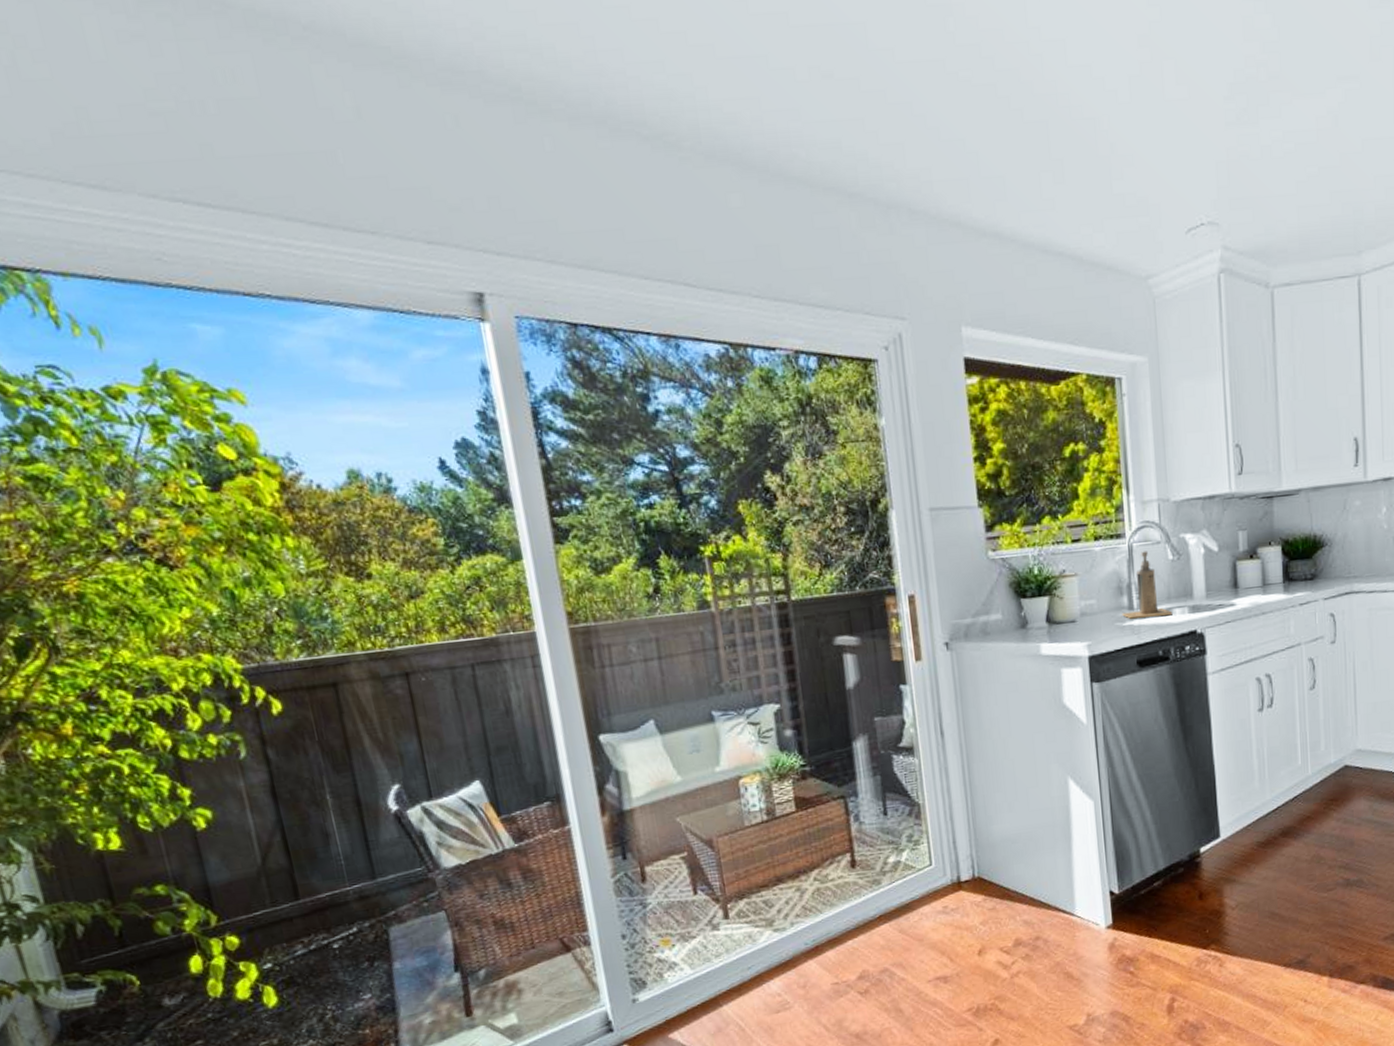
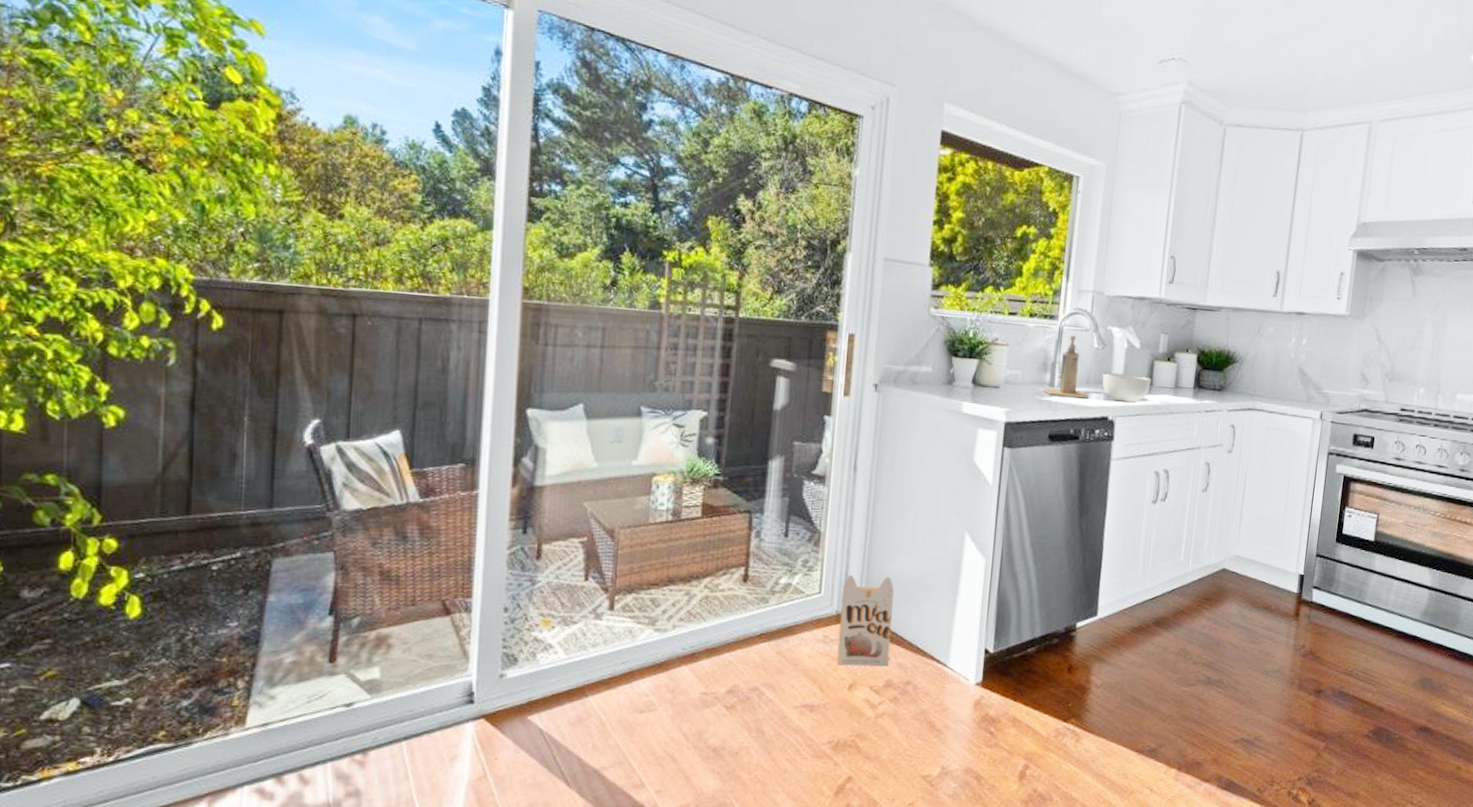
shopping bag: none [952,836,1014,933] -> present [836,574,894,667]
bowl: none [1183,580,1237,612] -> present [1102,372,1152,403]

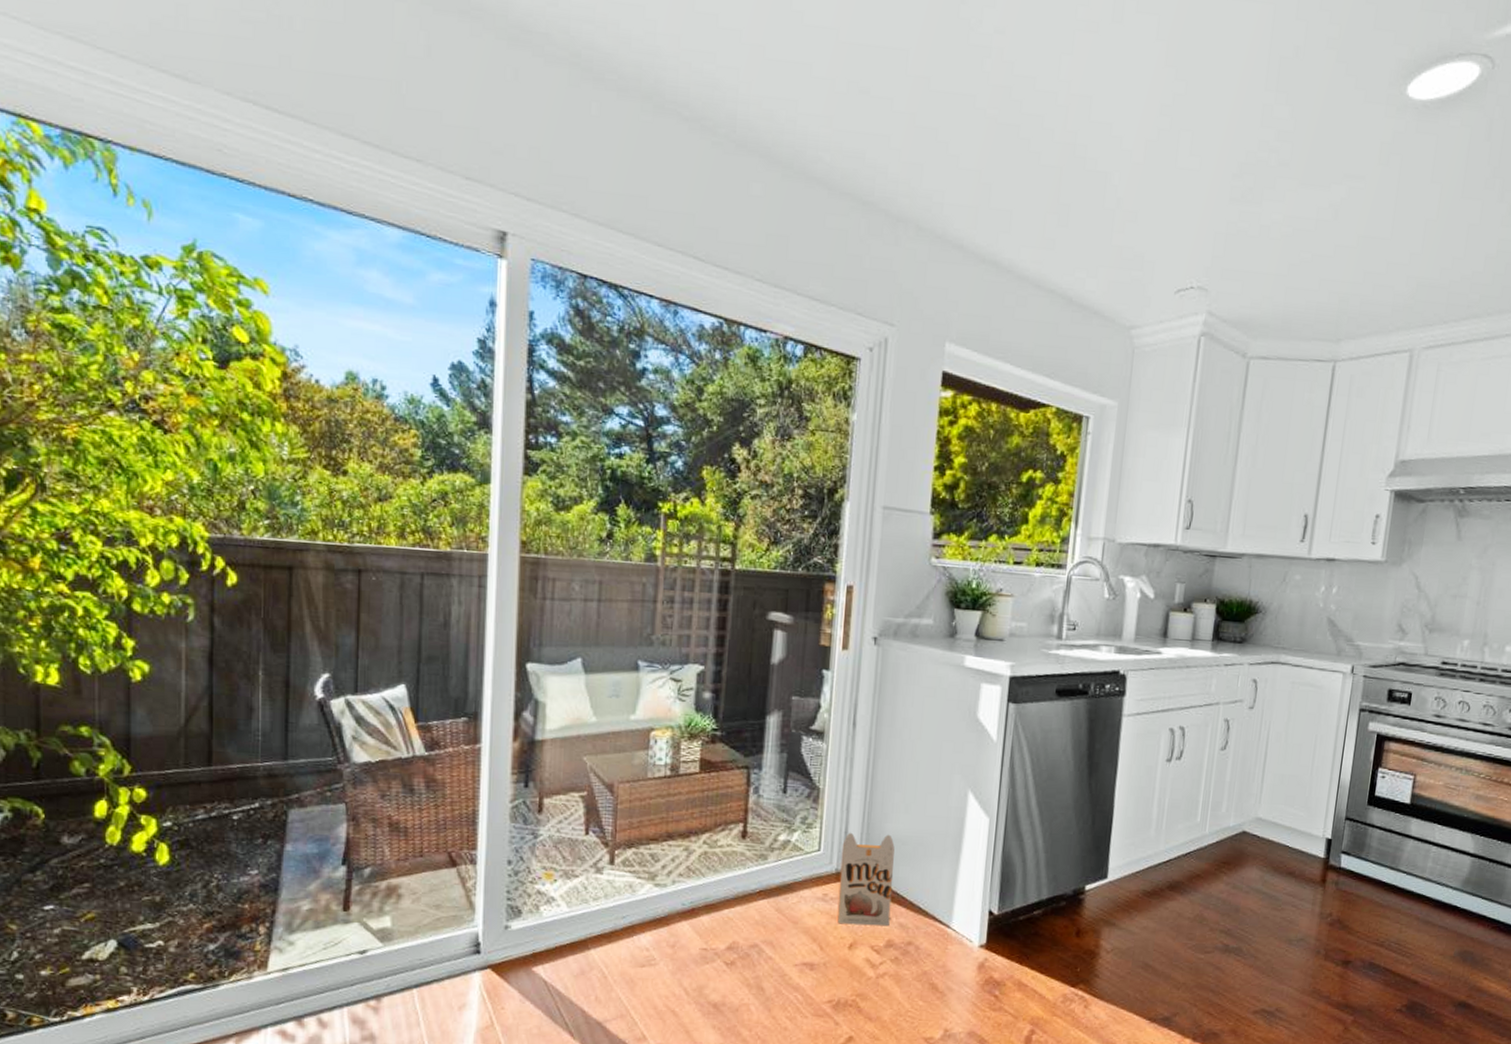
soap dispenser: present [1043,335,1089,399] -> none [1050,585,1099,652]
bowl: present [1102,372,1152,403] -> none [1113,624,1167,656]

